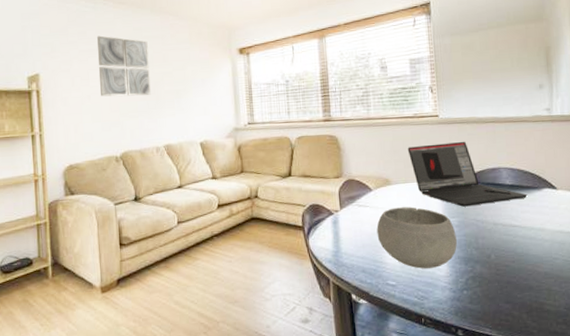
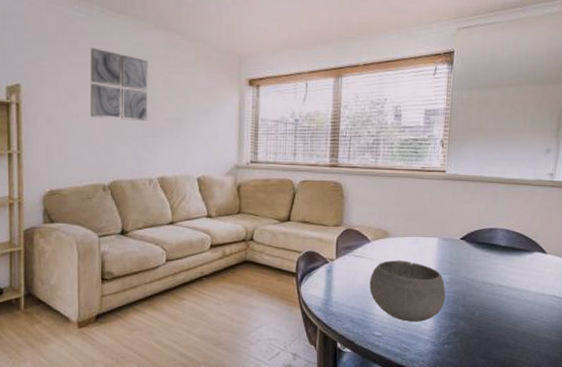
laptop: present [407,141,528,207] -> none [410,199,518,264]

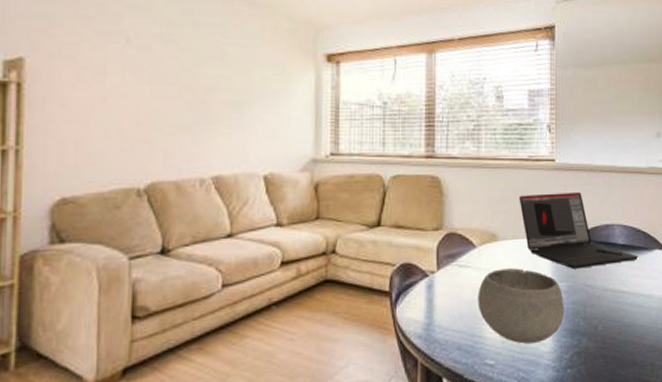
wall art: present [90,47,148,121] -> none [122,12,200,105]
laptop: none [410,199,518,264] -> present [519,191,638,269]

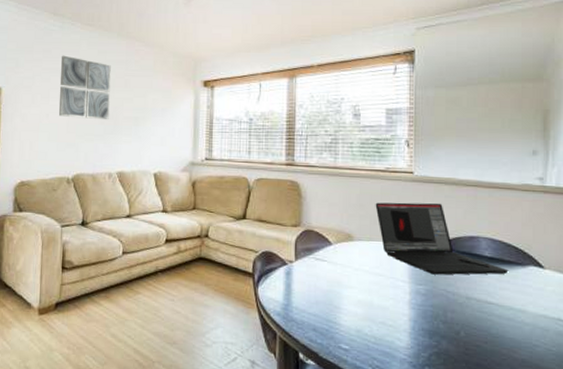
wall art: none [122,12,200,105] -> present [59,55,111,119]
bowl: present [478,268,565,344] -> none [333,266,423,337]

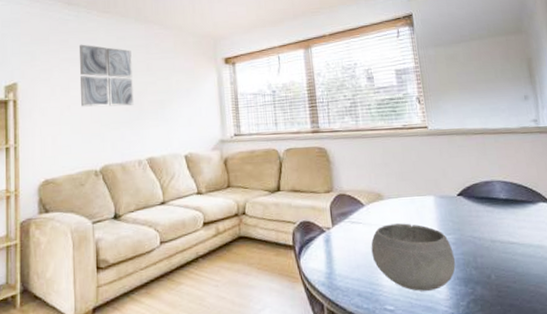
bowl: none [333,266,423,337] -> present [371,223,456,291]
laptop: present [375,202,509,275] -> none [398,153,523,223]

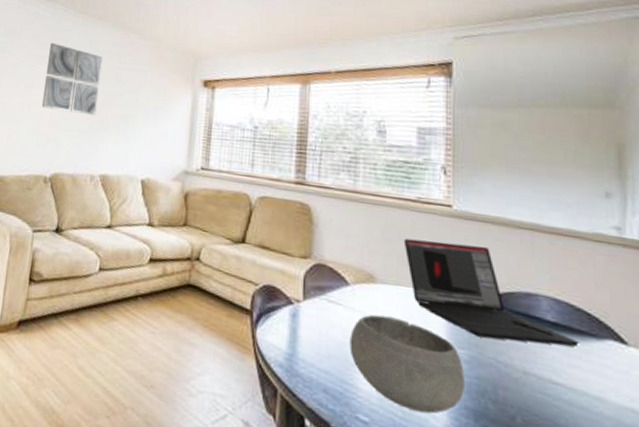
laptop: none [398,153,523,223] -> present [403,238,580,347]

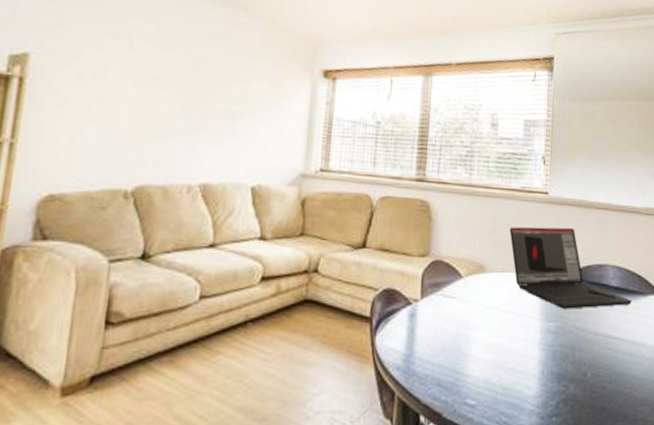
wall art: present [42,42,103,115] -> none [119,16,202,111]
bowl: present [349,314,466,414] -> none [461,303,553,385]

